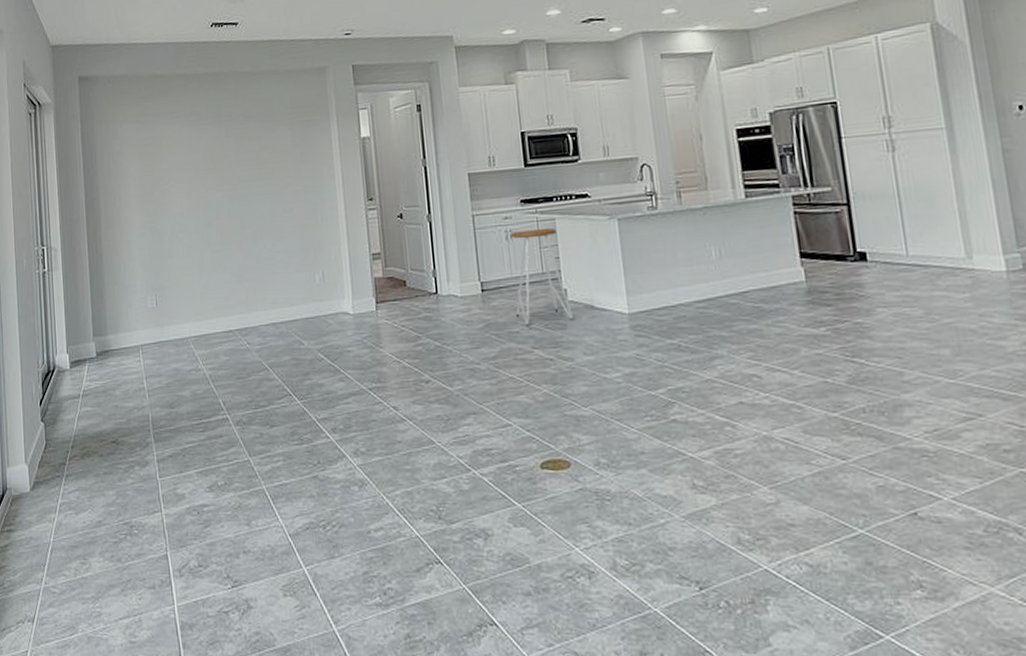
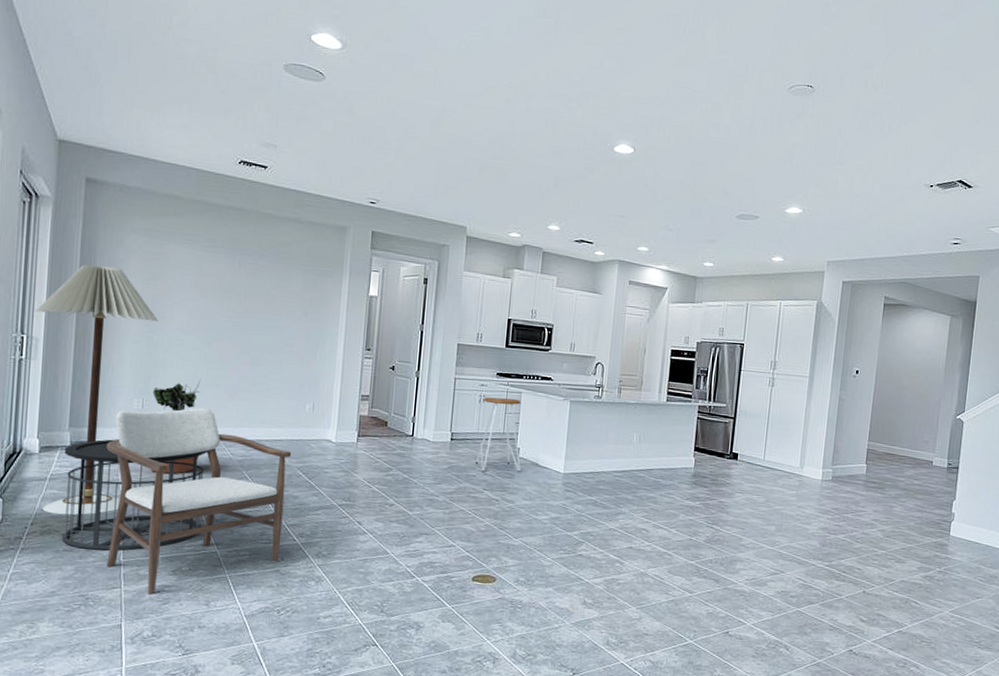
floor lamp: none [51,160,160,434] -> present [35,264,159,515]
side table: none [92,343,231,470] -> present [61,439,207,551]
armchair: none [128,295,315,517] -> present [106,407,292,595]
potted tree: none [163,263,218,375] -> present [151,378,202,474]

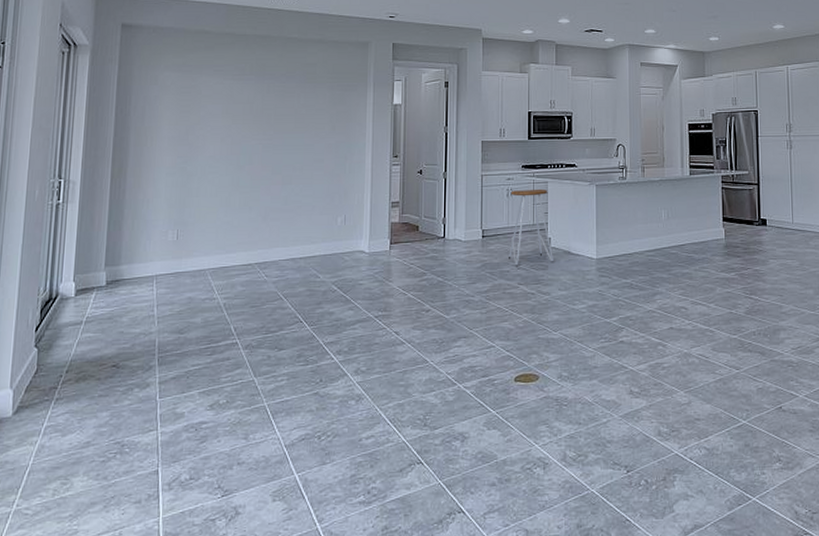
floor lamp: present [35,264,159,515] -> none [73,104,192,359]
side table: present [61,439,207,551] -> none [97,274,242,392]
armchair: present [106,407,292,595] -> none [142,232,326,434]
potted tree: present [151,378,202,474] -> none [187,203,235,304]

